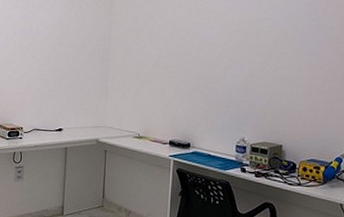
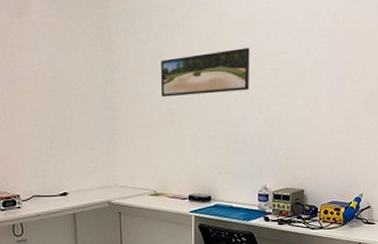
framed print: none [151,14,234,53] -> present [160,48,250,97]

